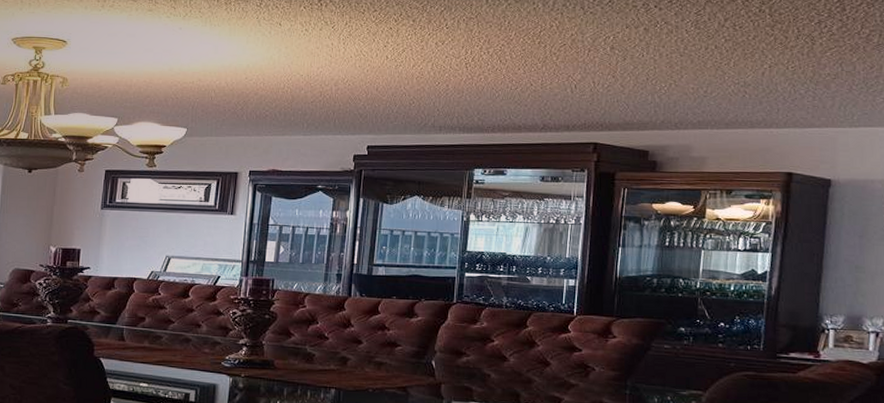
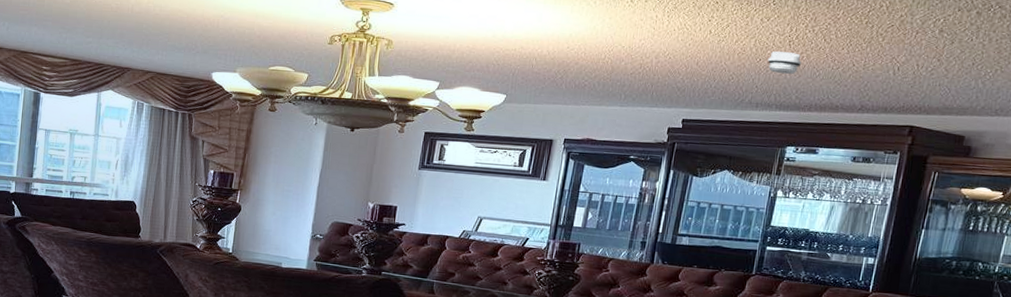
smoke detector: none [447,73,480,97] -> present [768,51,802,75]

